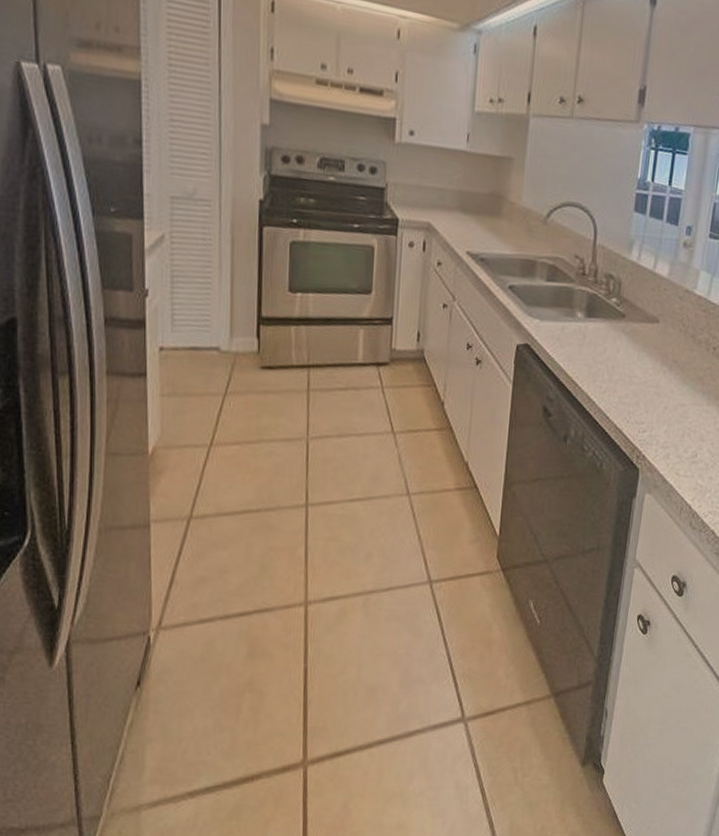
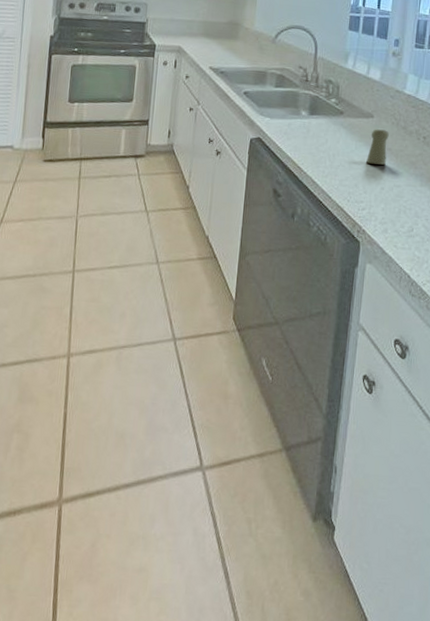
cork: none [649,335,676,380] -> present [366,128,389,165]

